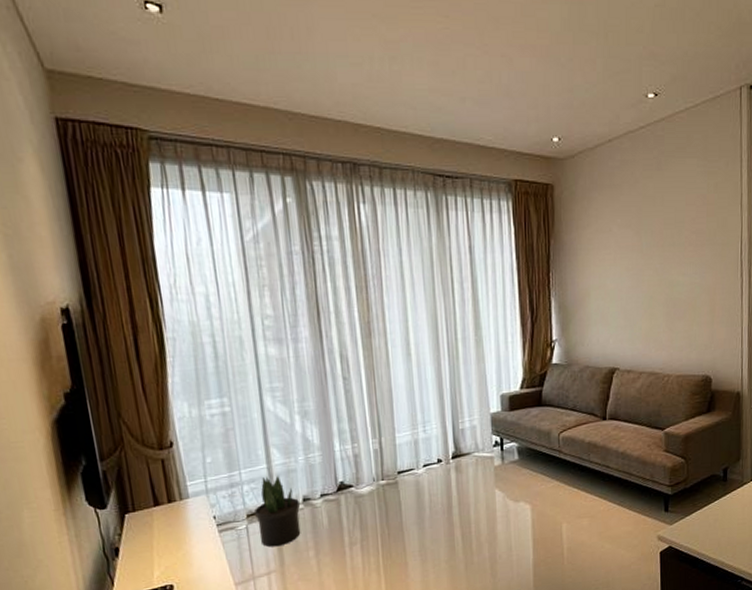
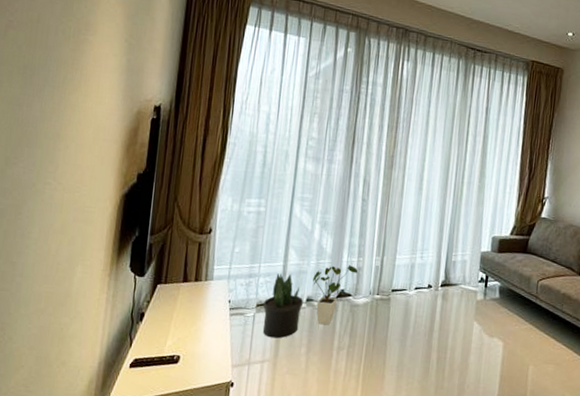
house plant: none [305,453,356,524] -> present [312,264,358,325]

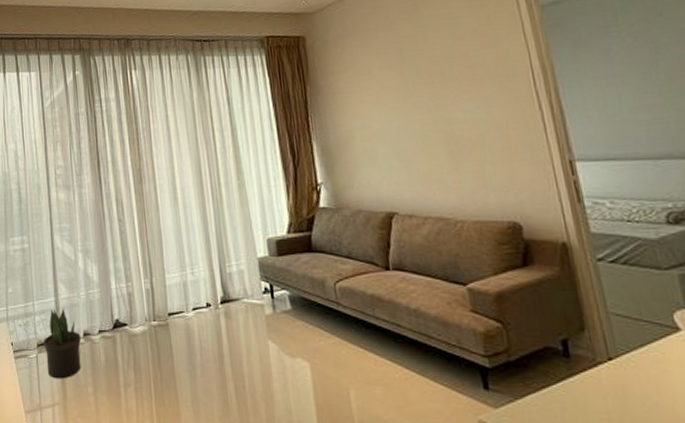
house plant: present [312,264,358,325] -> none [86,291,130,360]

